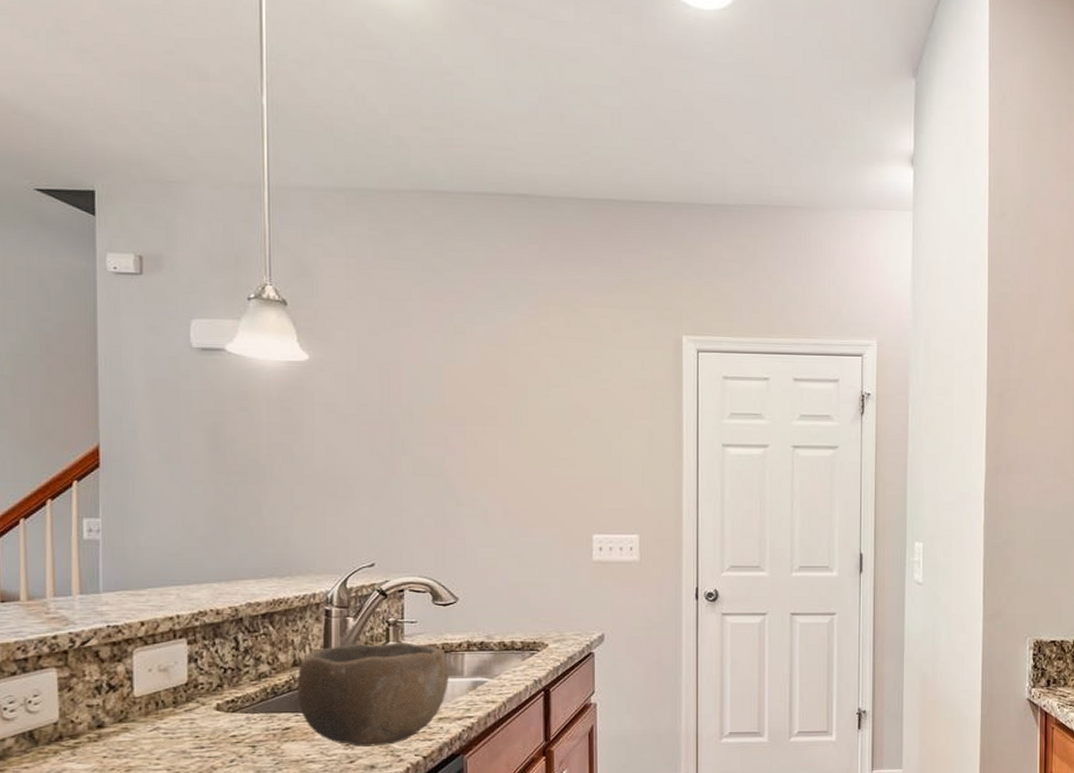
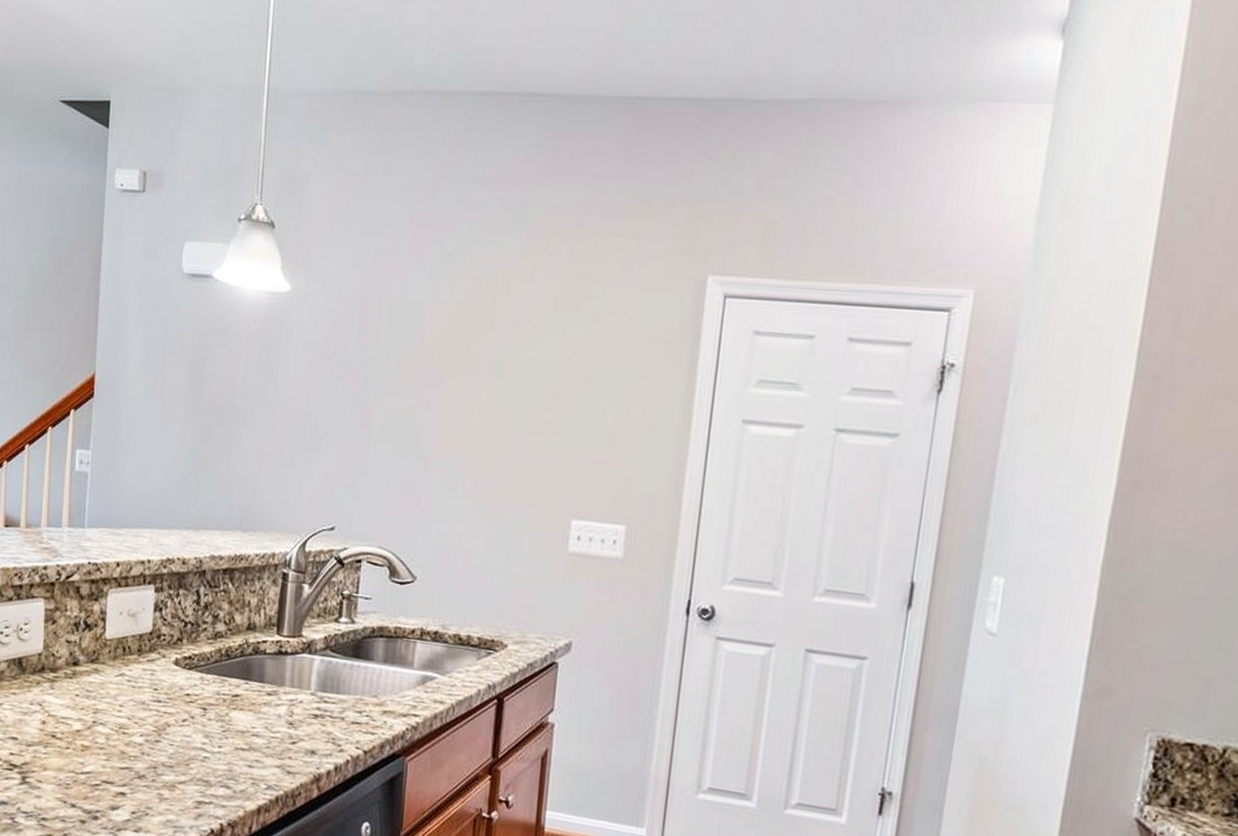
bowl: present [296,642,449,747] -> none [248,613,399,732]

